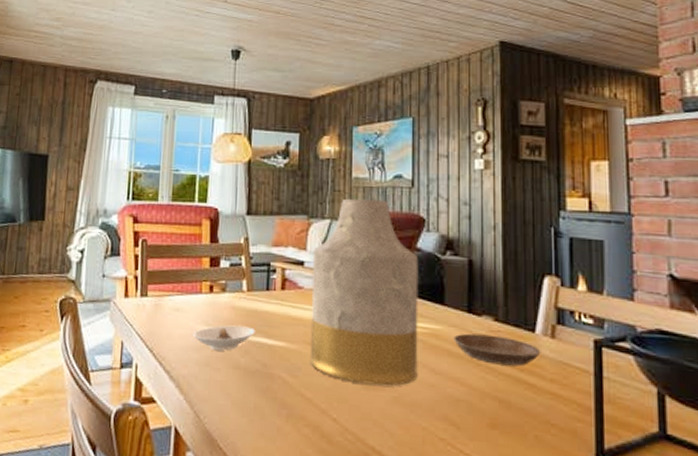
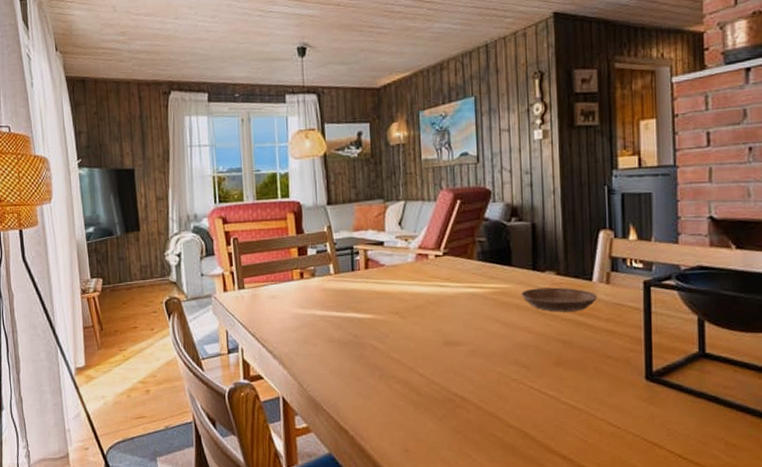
saucer: present [193,325,255,351] -> none [290,305,345,329]
vase: present [309,198,419,386] -> none [391,177,491,342]

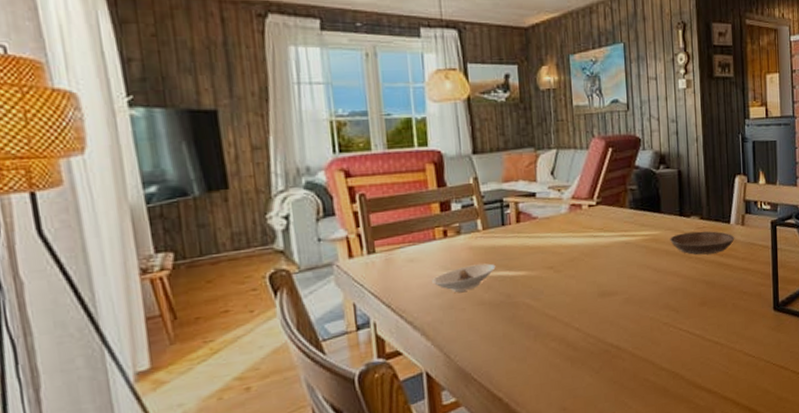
saucer: none [290,305,345,329] -> present [432,263,496,293]

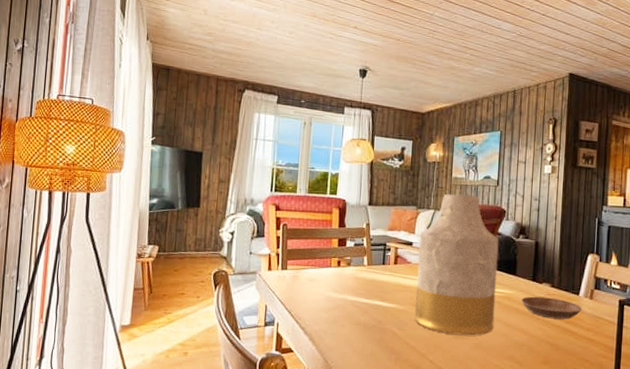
saucer: present [432,263,496,293] -> none [324,292,373,312]
vase: none [543,125,644,294] -> present [414,193,499,336]

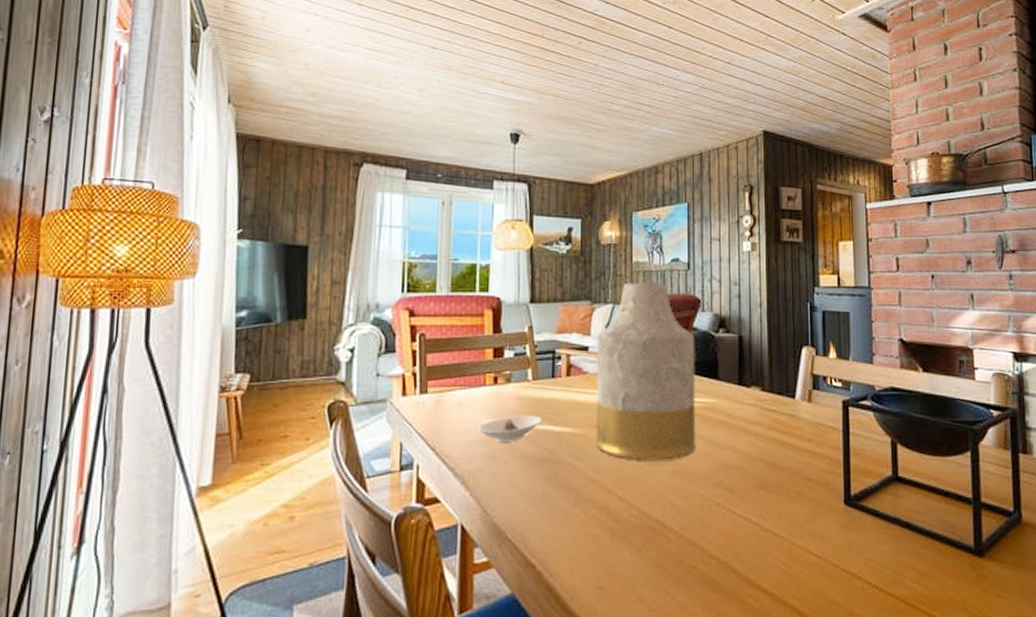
saucer: none [324,292,373,312] -> present [478,415,542,442]
saucer: present [521,296,582,320] -> none [727,404,800,431]

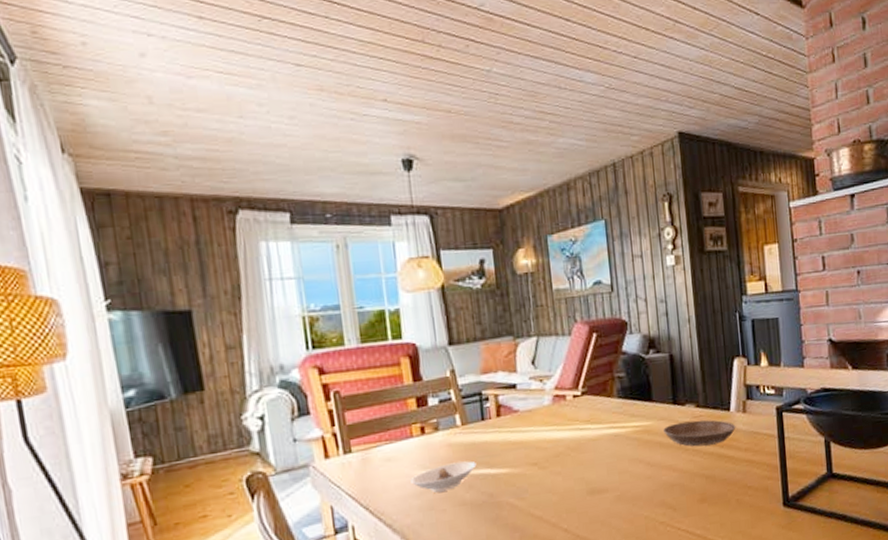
vase: present [596,282,696,461] -> none [523,308,636,492]
saucer: none [727,404,800,431] -> present [663,420,736,447]

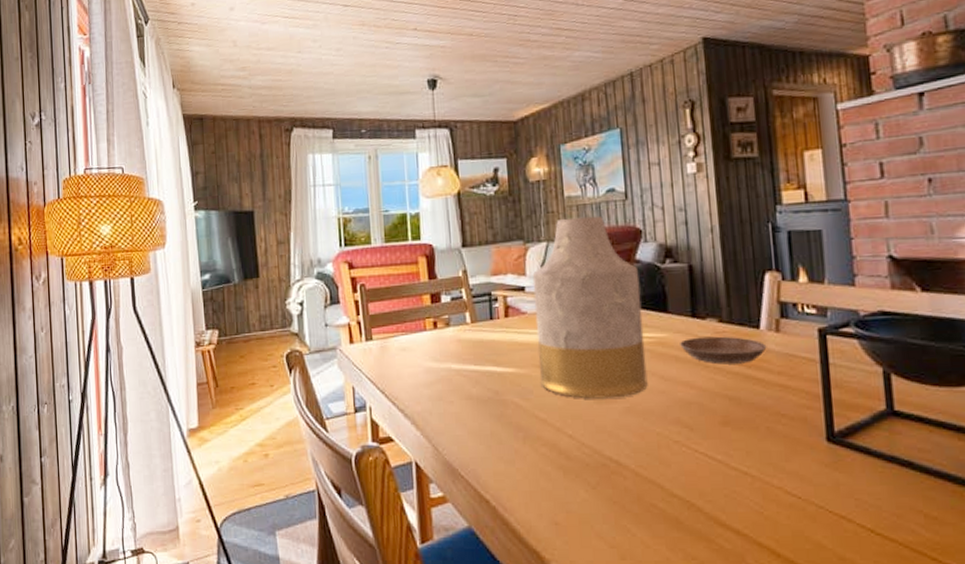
saucer: present [410,461,477,493] -> none [422,357,484,384]
vase: none [523,308,636,492] -> present [532,215,648,399]

